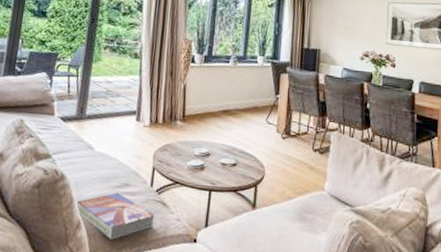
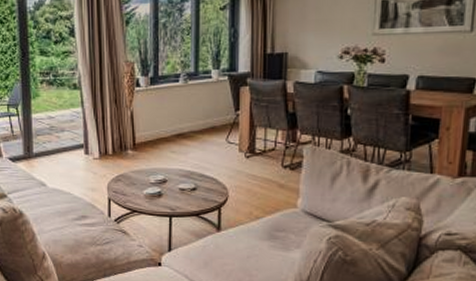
textbook: present [75,192,155,240] -> none [39,224,117,267]

